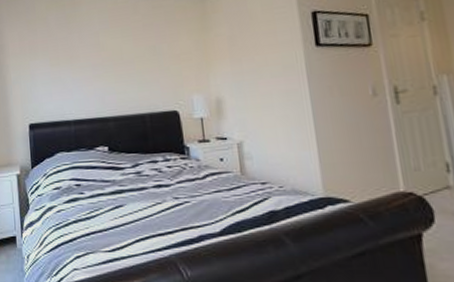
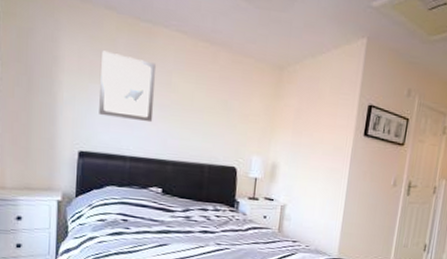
wall art: none [37,28,89,88] -> present [99,50,156,123]

